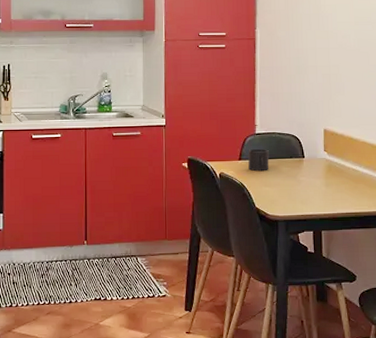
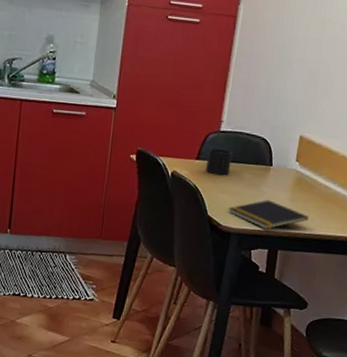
notepad: none [272,187,344,214] -> present [227,200,309,230]

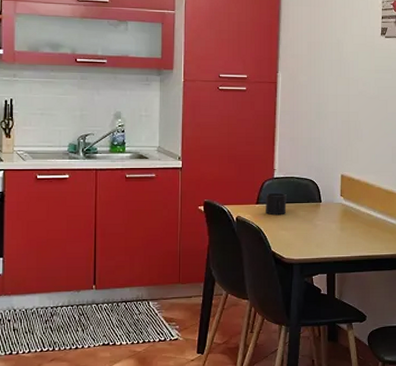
notepad: present [227,200,309,230] -> none [288,231,358,257]

